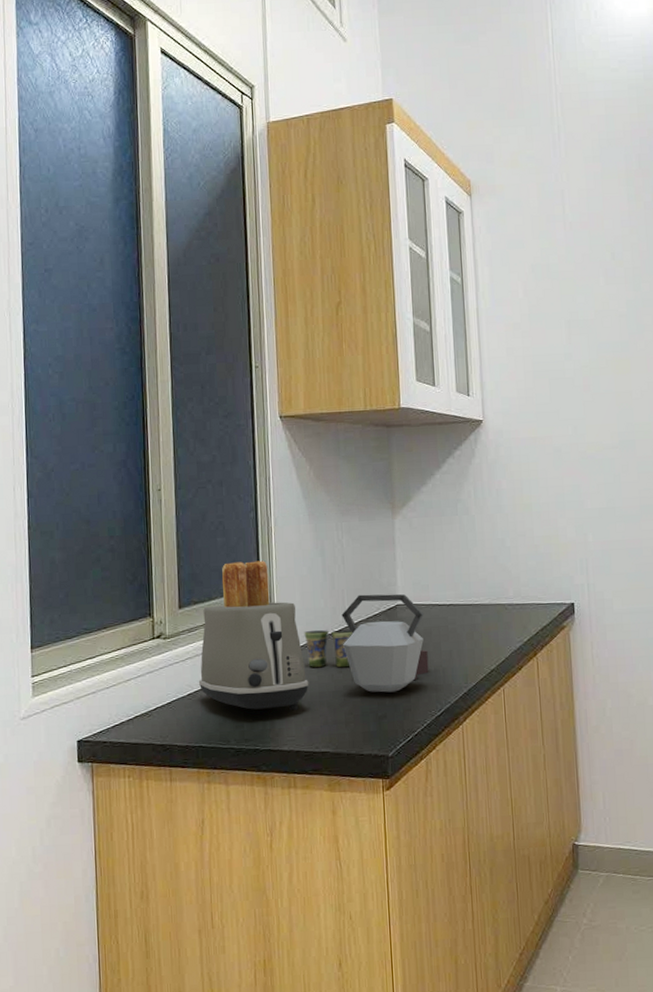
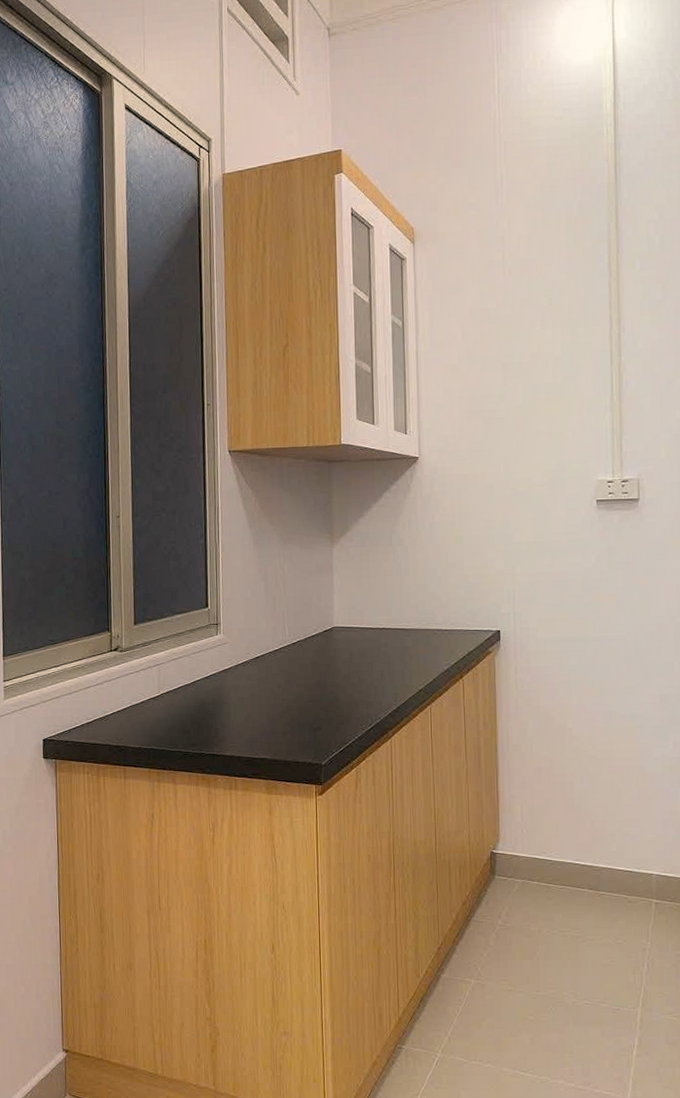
toaster: present [199,560,309,711] -> none [151,583,251,720]
cup: present [304,630,352,668] -> none [247,648,291,683]
kettle: present [341,593,429,693] -> none [281,616,361,707]

